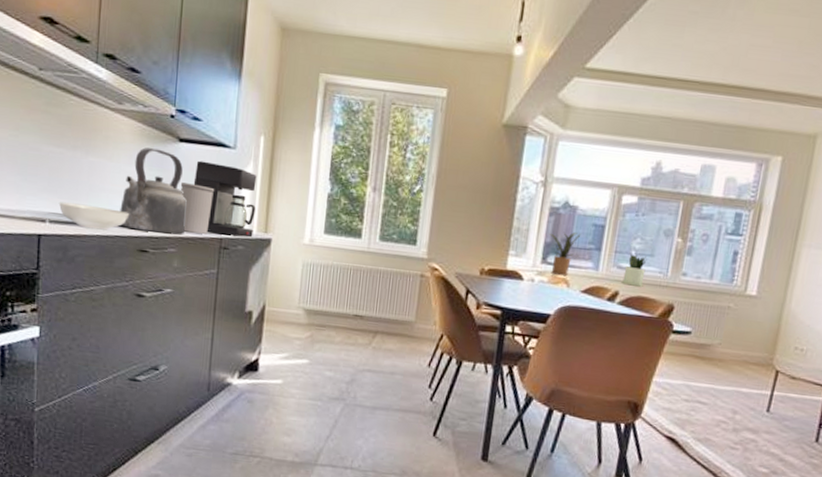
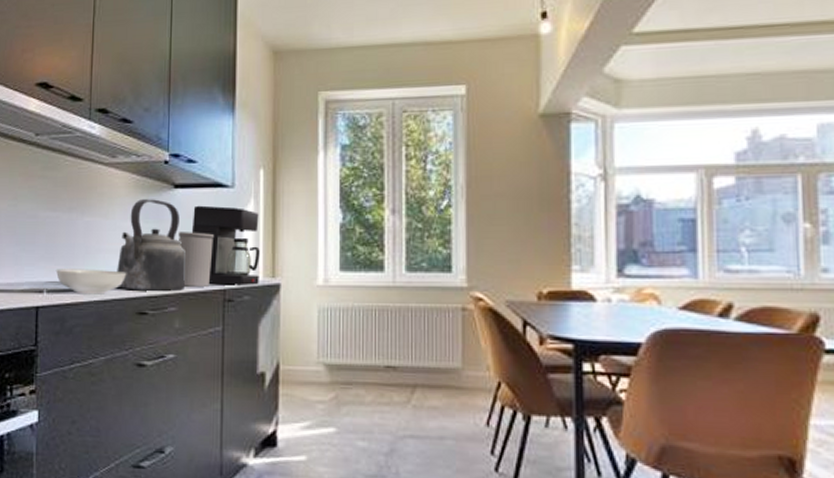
house plant: present [549,232,582,277] -> none [622,233,666,291]
planter: present [621,254,647,288] -> none [734,251,769,295]

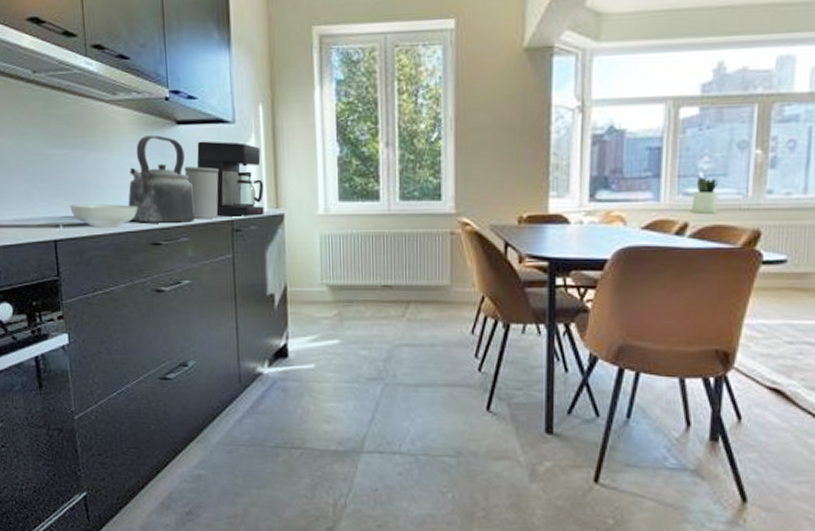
planter: none [734,251,769,295] -> present [690,176,720,215]

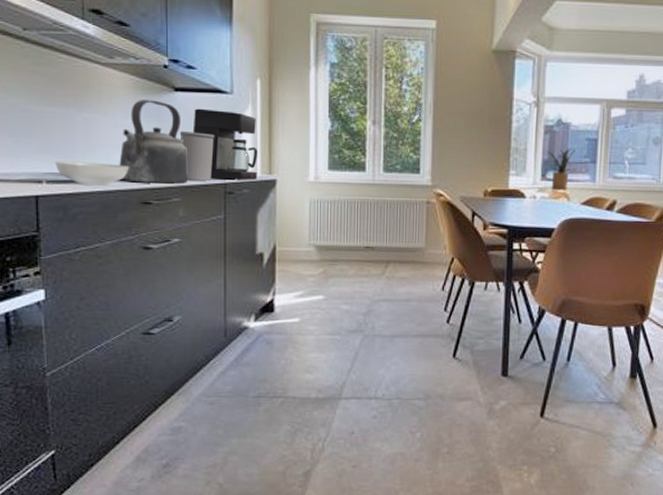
house plant: none [595,160,634,214] -> present [546,148,576,191]
planter: present [690,176,720,215] -> none [618,164,640,195]

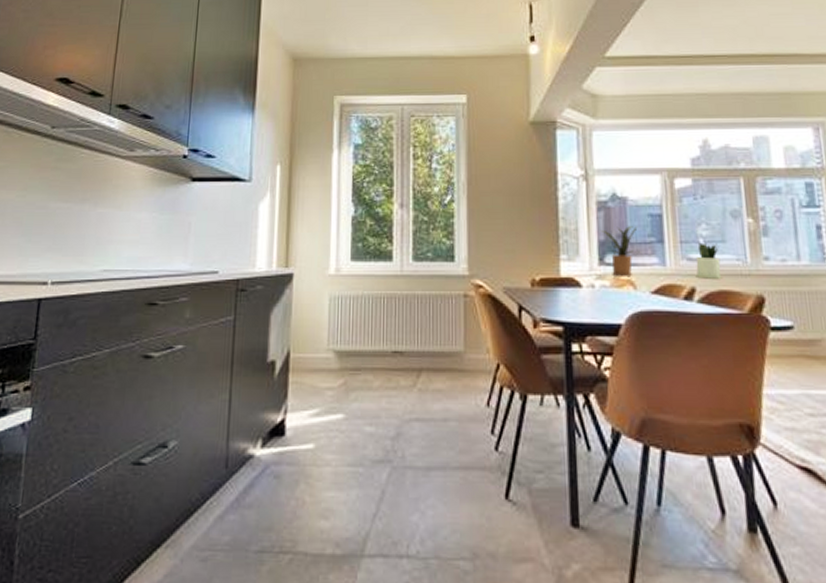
bowl: present [54,161,130,186] -> none [62,260,139,286]
kettle: present [119,100,189,185] -> none [128,192,200,283]
canister: present [179,131,215,182] -> none [193,223,230,278]
coffee maker: present [192,108,257,181] -> none [207,198,274,277]
planter: none [618,164,640,195] -> present [695,242,724,280]

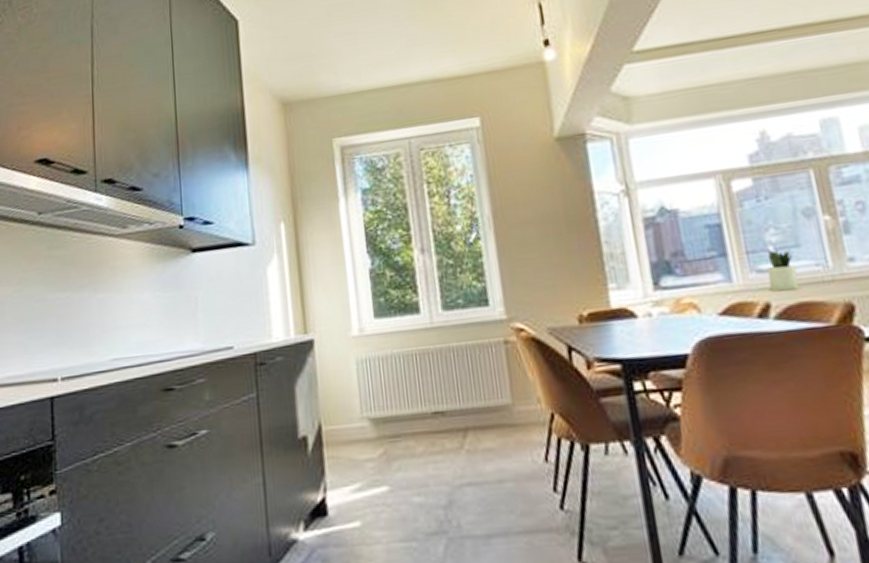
house plant: present [602,226,640,277] -> none [653,241,700,301]

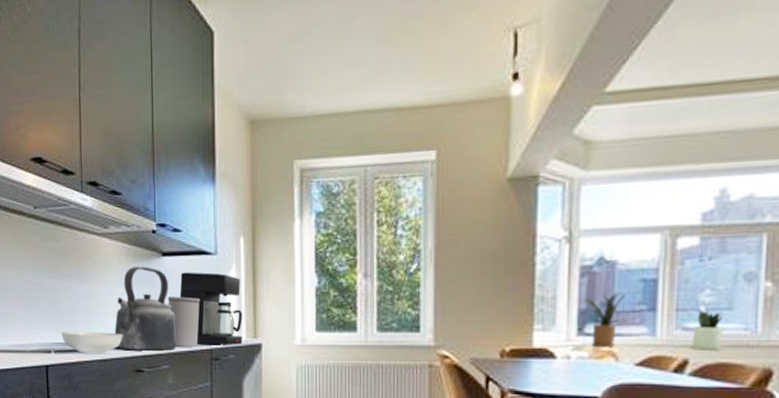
bowl: none [69,347,149,378] -> present [60,331,124,354]
kettle: none [137,266,213,367] -> present [114,266,177,352]
canister: none [200,295,239,355] -> present [167,296,201,348]
coffee maker: none [214,265,291,348] -> present [179,272,243,347]
house plant: none [653,241,700,301] -> present [583,293,627,348]

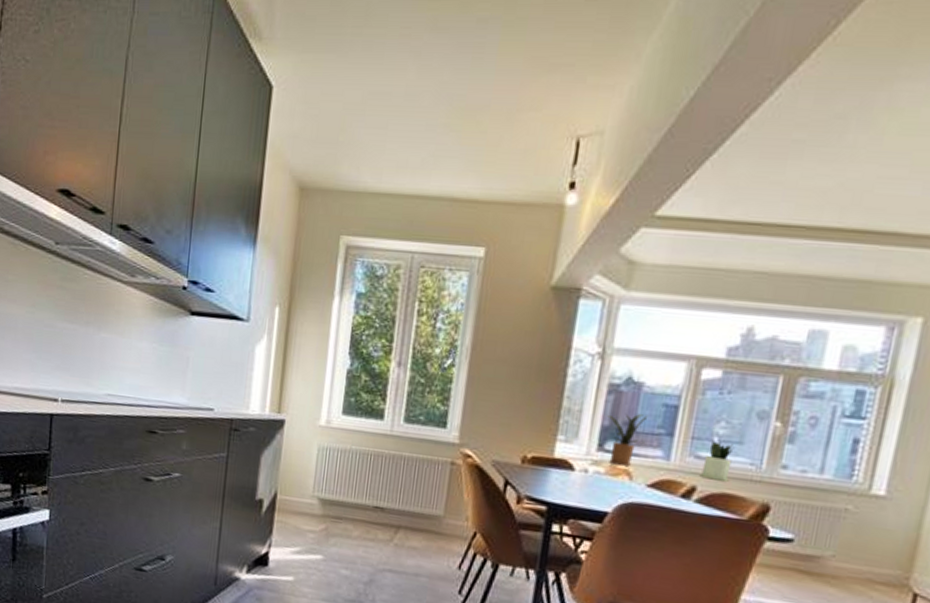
bowl: present [60,331,124,354] -> none [70,380,140,410]
kettle: present [114,266,177,352] -> none [130,322,197,416]
canister: present [167,296,201,348] -> none [191,359,227,415]
coffee maker: present [179,272,243,347] -> none [204,335,271,419]

